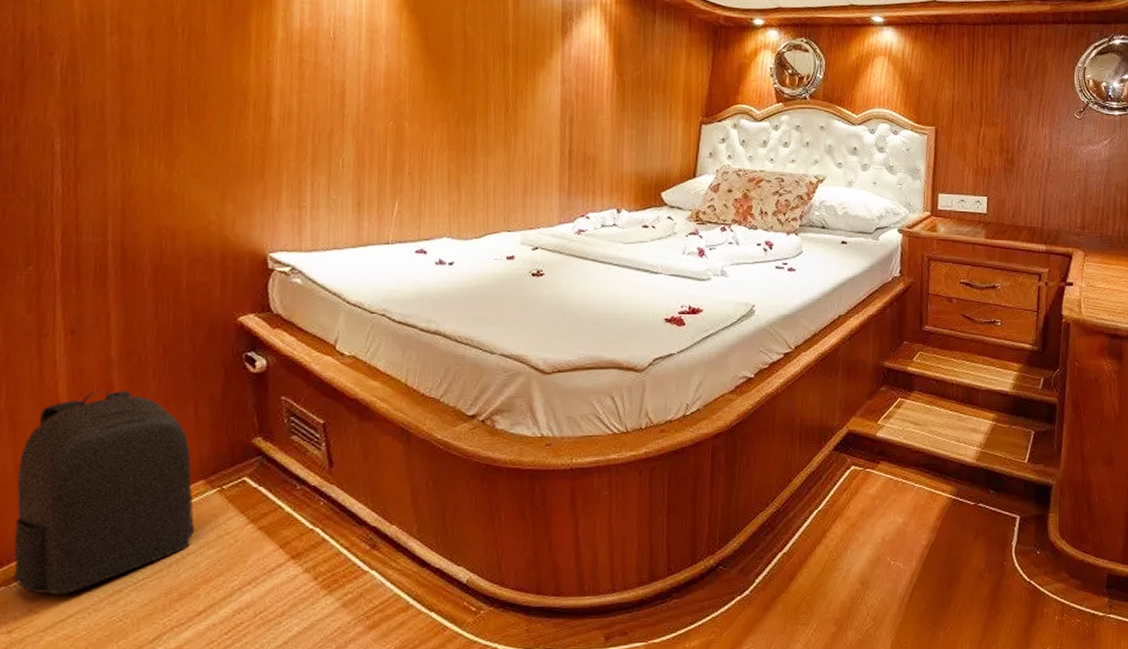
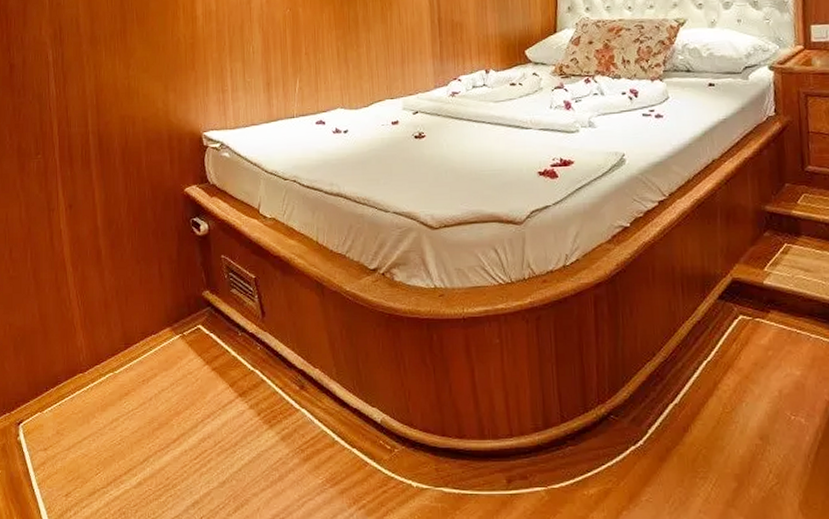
backpack: present [13,390,196,596] -> none [42,253,167,422]

